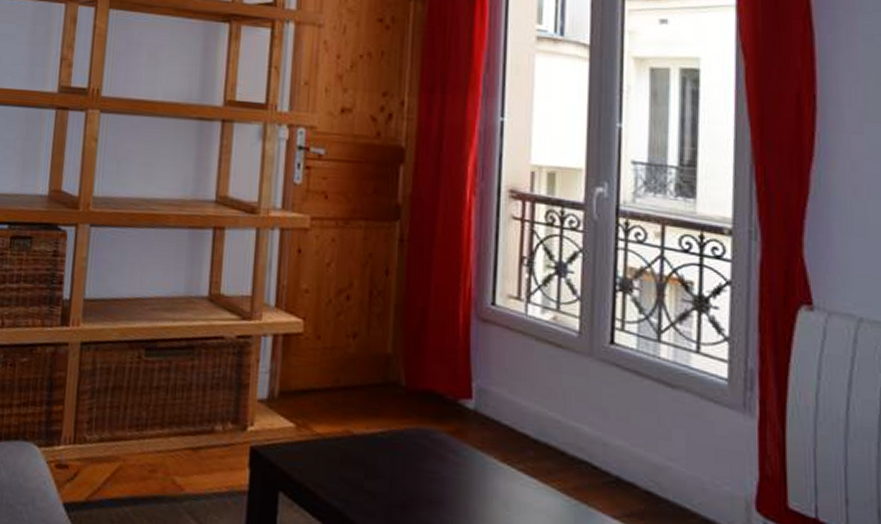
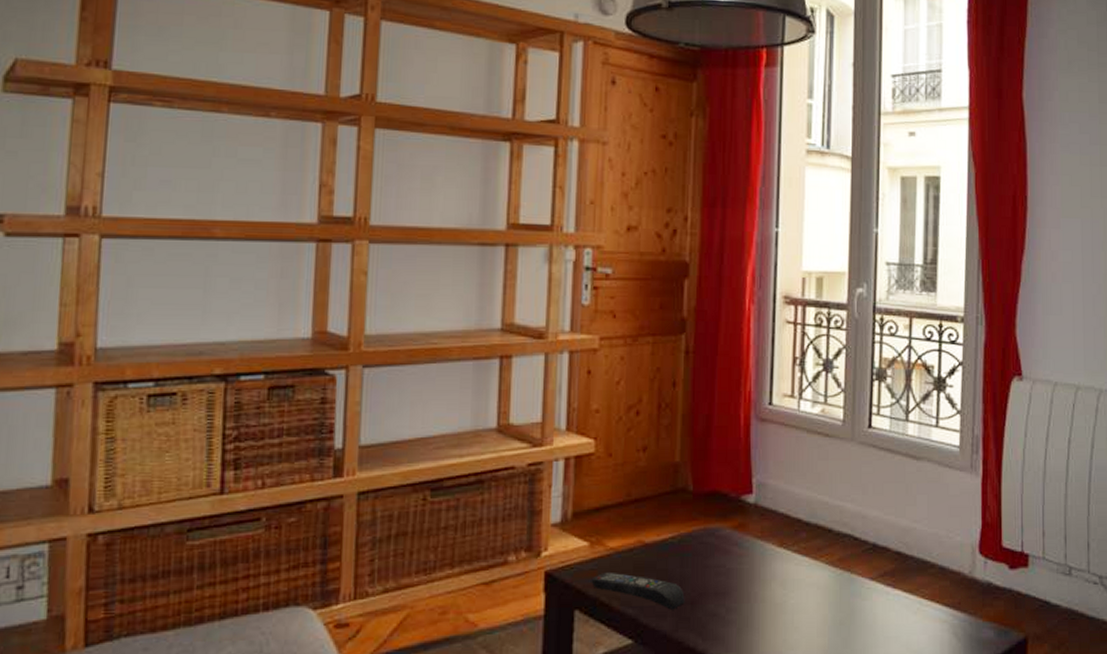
remote control: none [296,457,395,511] -> present [591,571,685,610]

